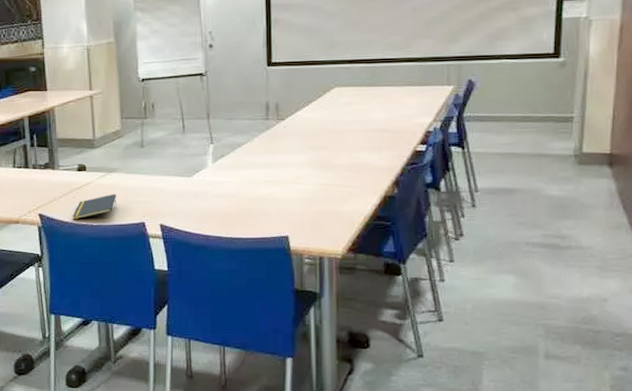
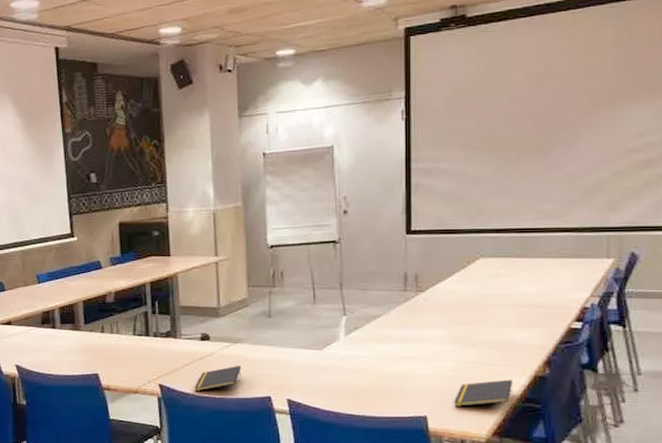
notepad: none [312,199,366,226] -> present [453,379,513,406]

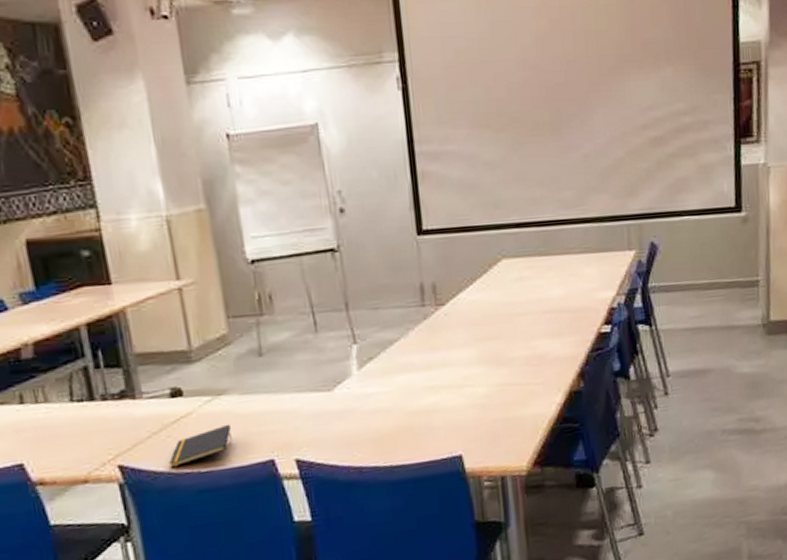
notepad: present [453,379,513,406] -> none [488,398,549,439]

